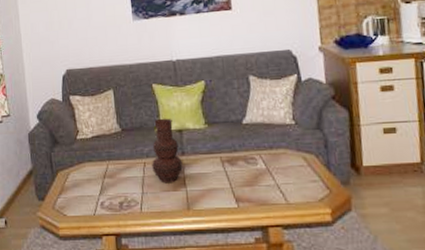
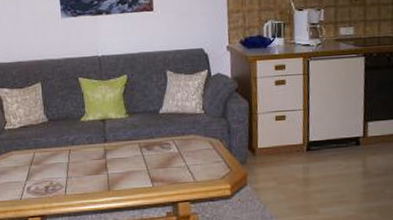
vase: present [151,118,183,184] -> none [75,109,105,168]

